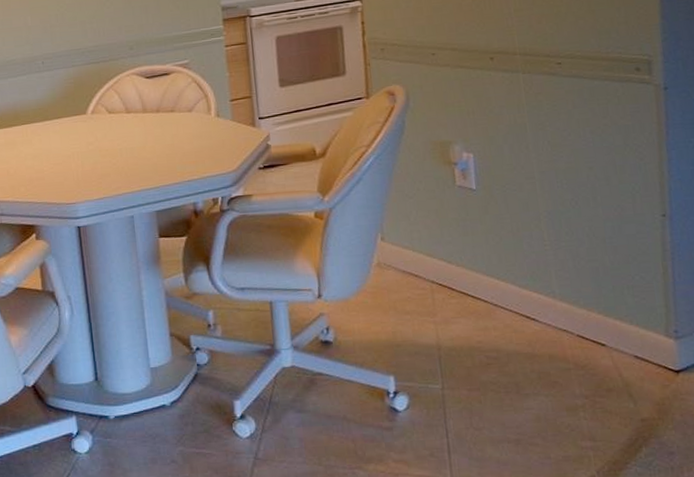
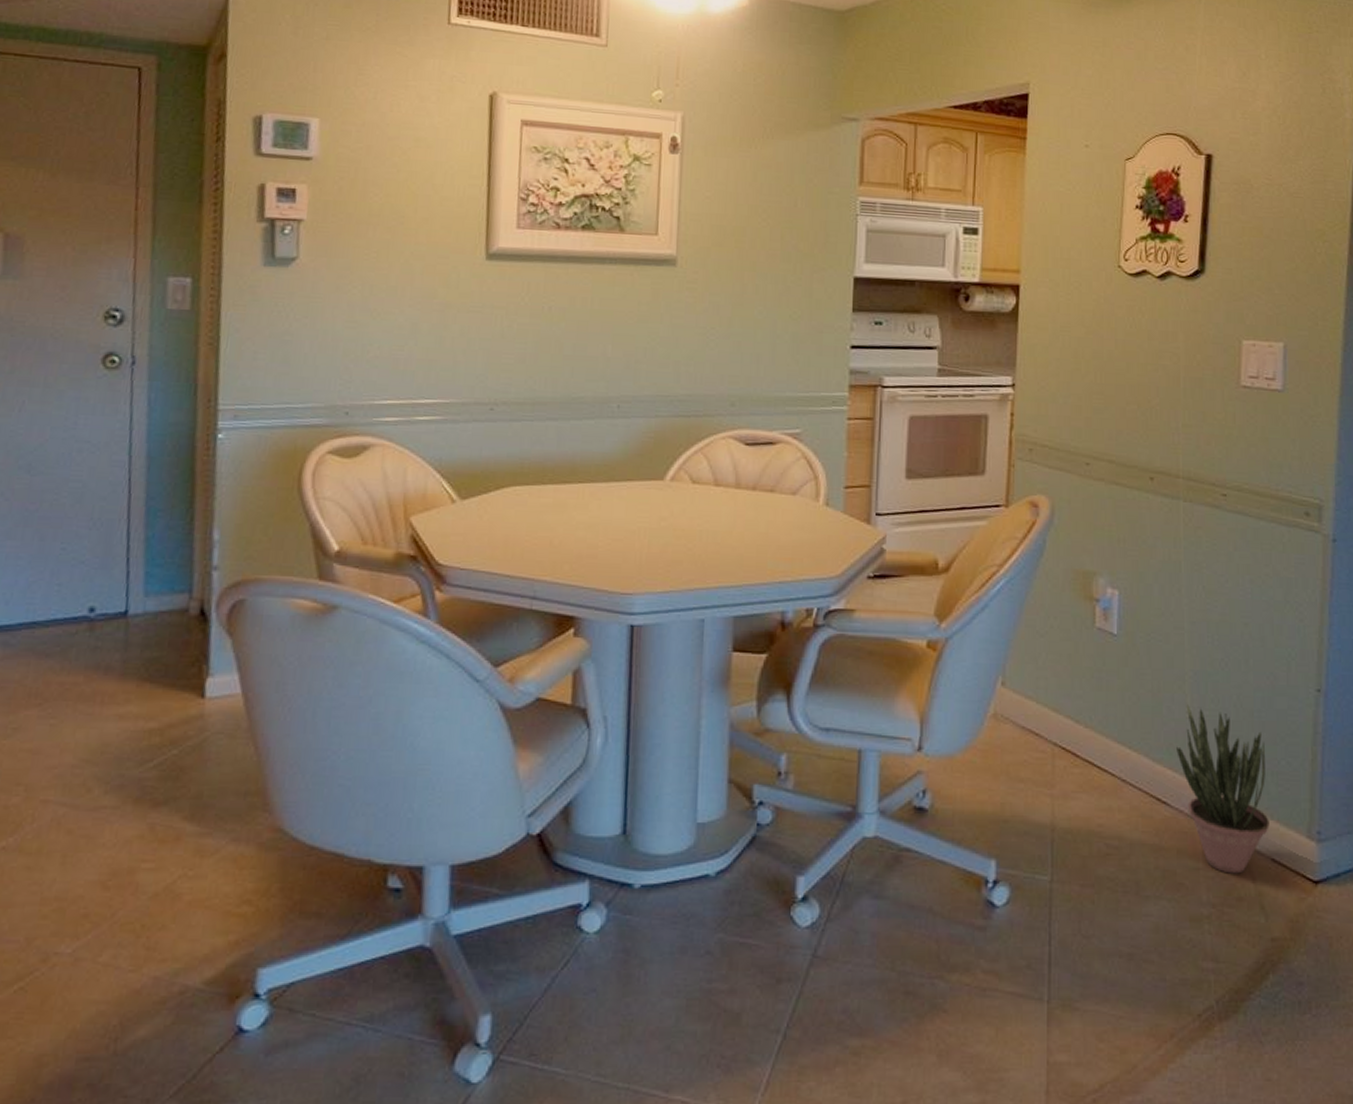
potted plant: none [539,239,630,371] -> present [1176,705,1270,874]

